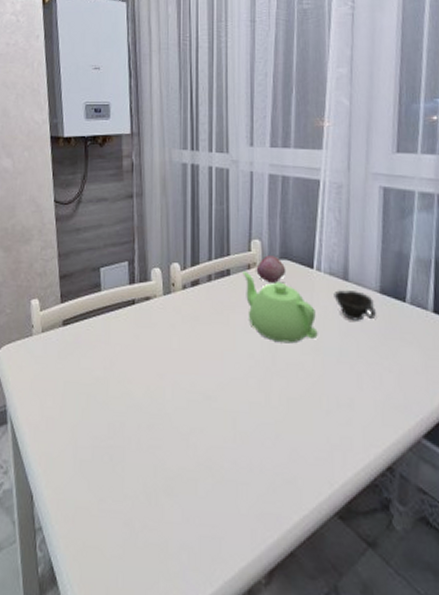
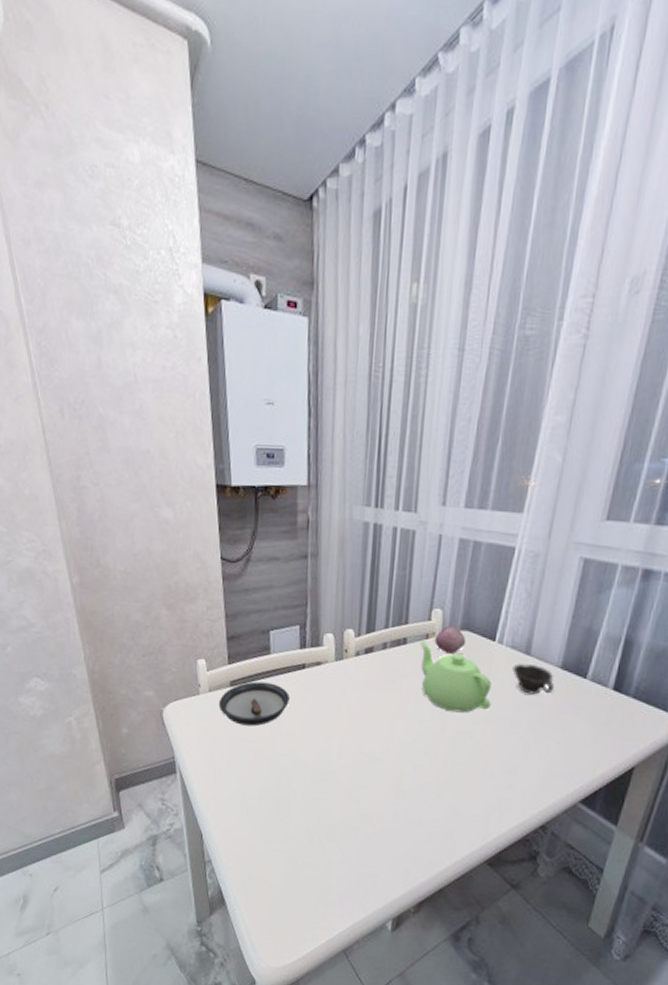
saucer: none [51,319,121,368] -> present [218,681,290,727]

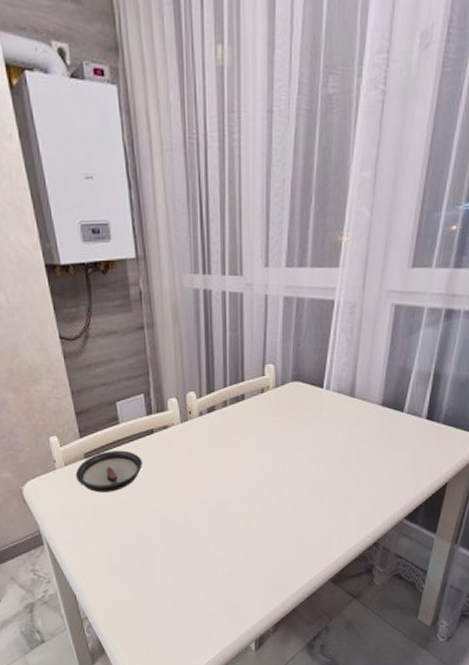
teapot: present [420,641,492,713] -> none [256,395,324,456]
fruit: present [434,625,467,654] -> none [269,378,298,404]
cup: present [512,664,554,695] -> none [340,405,376,432]

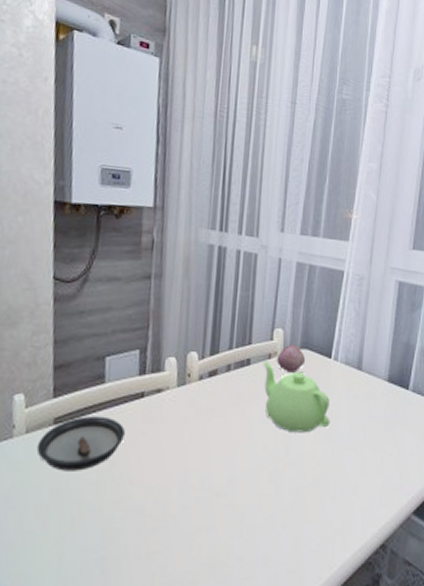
teapot: none [256,395,324,456] -> present [263,361,330,433]
fruit: none [269,378,298,404] -> present [276,345,306,373]

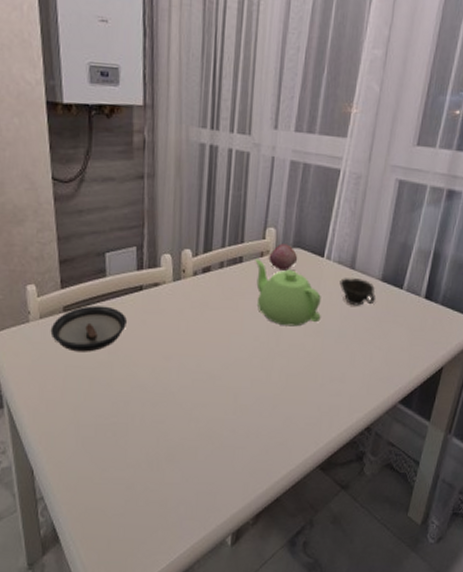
cup: none [347,379,383,409] -> present [339,278,375,306]

